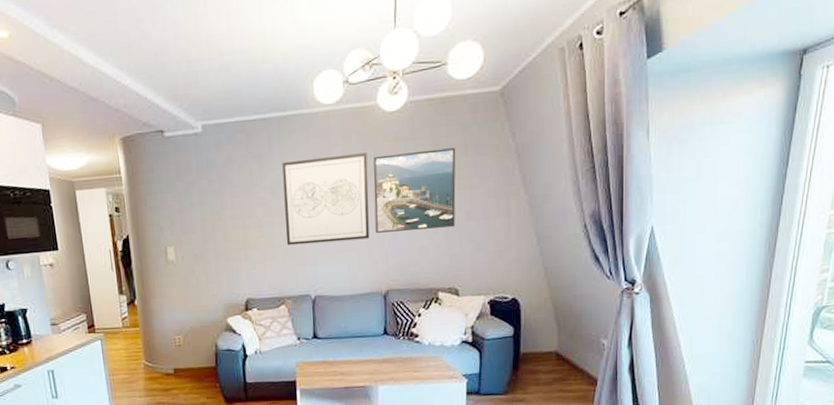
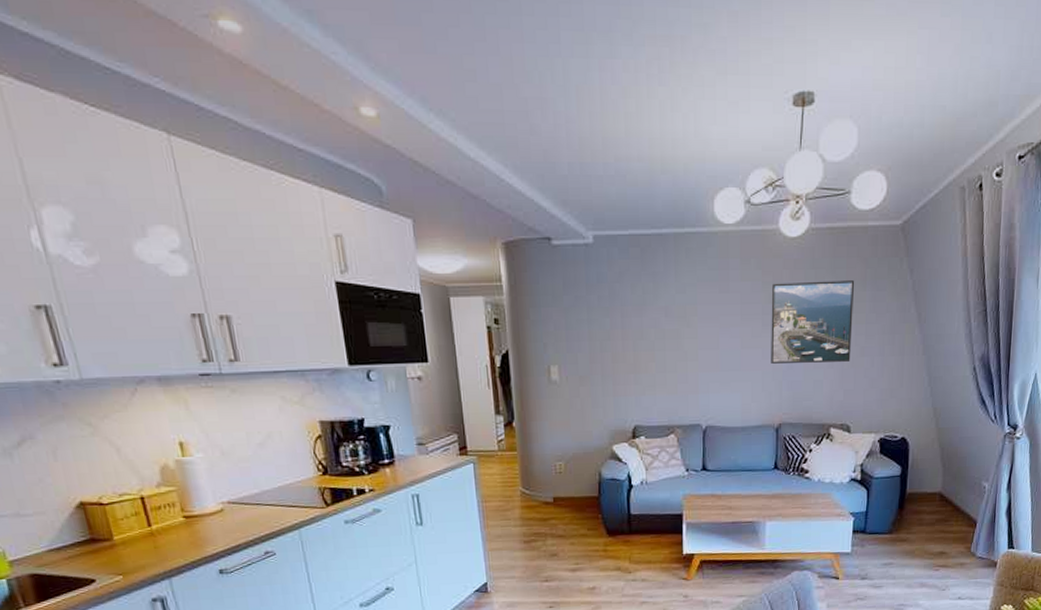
wall art: present [282,153,370,246] -> none [678,279,766,372]

